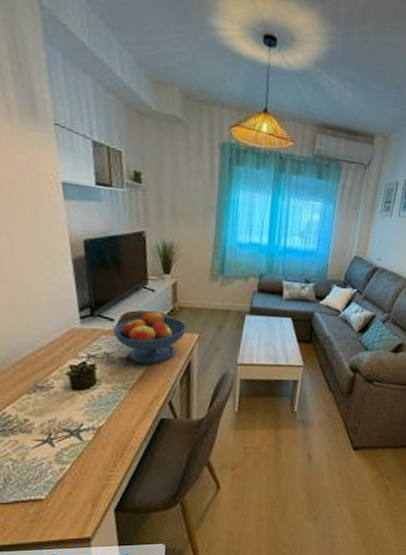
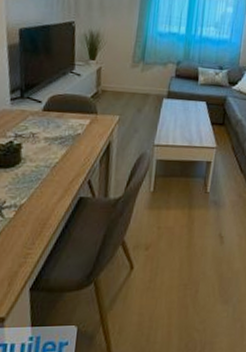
fruit bowl: present [113,310,187,364] -> none [39,93,108,144]

